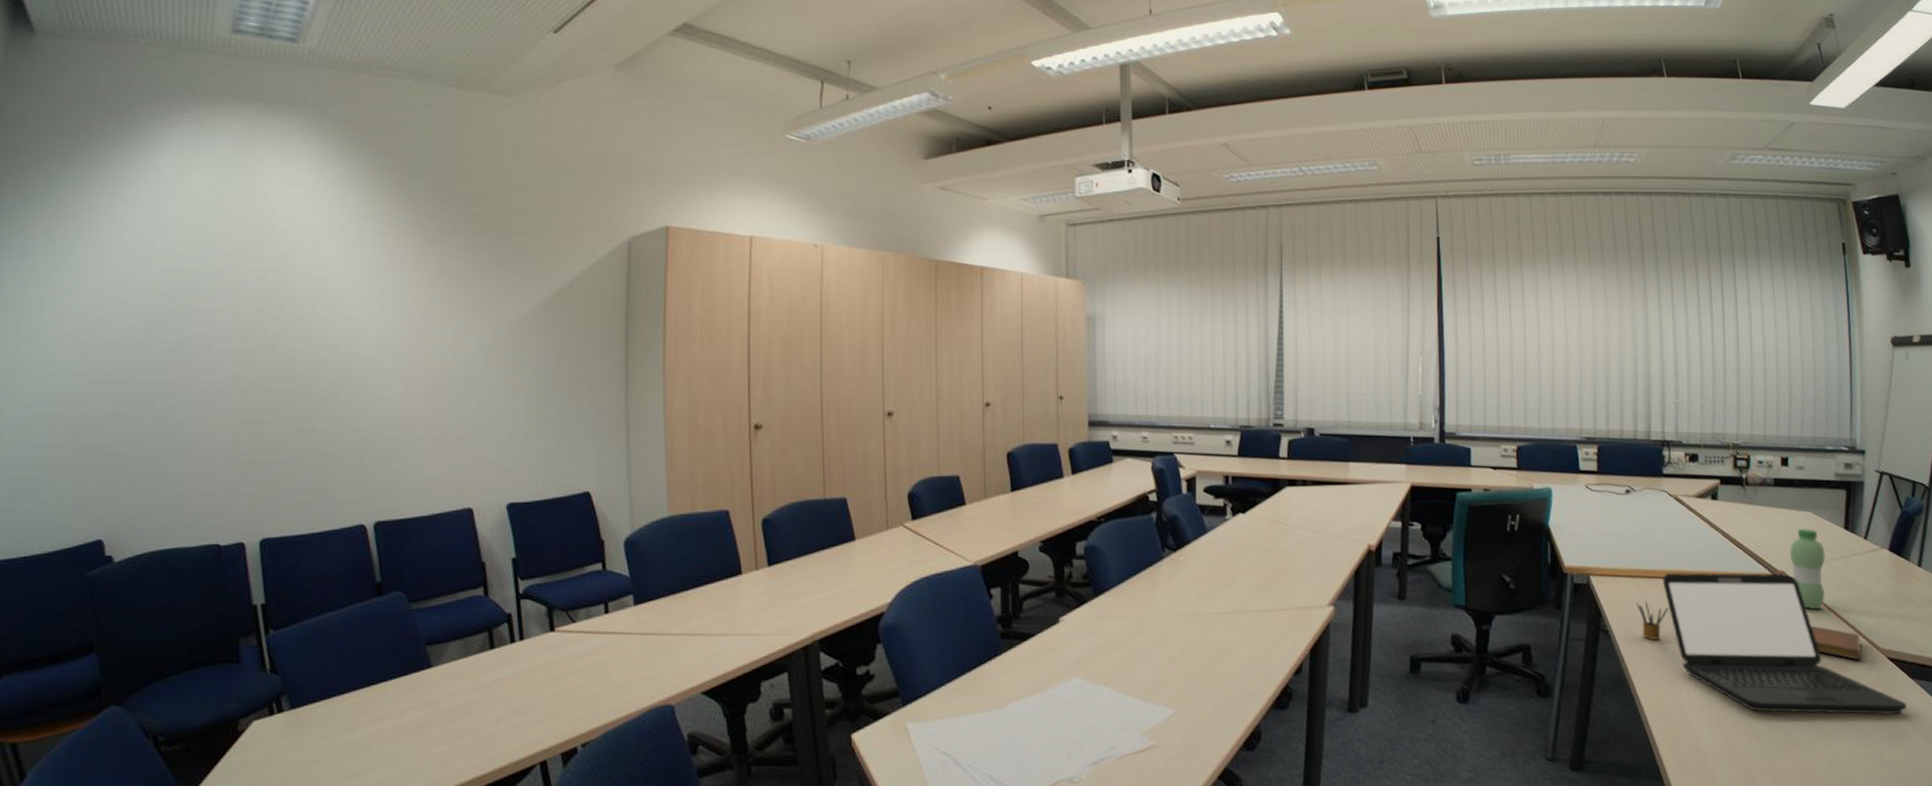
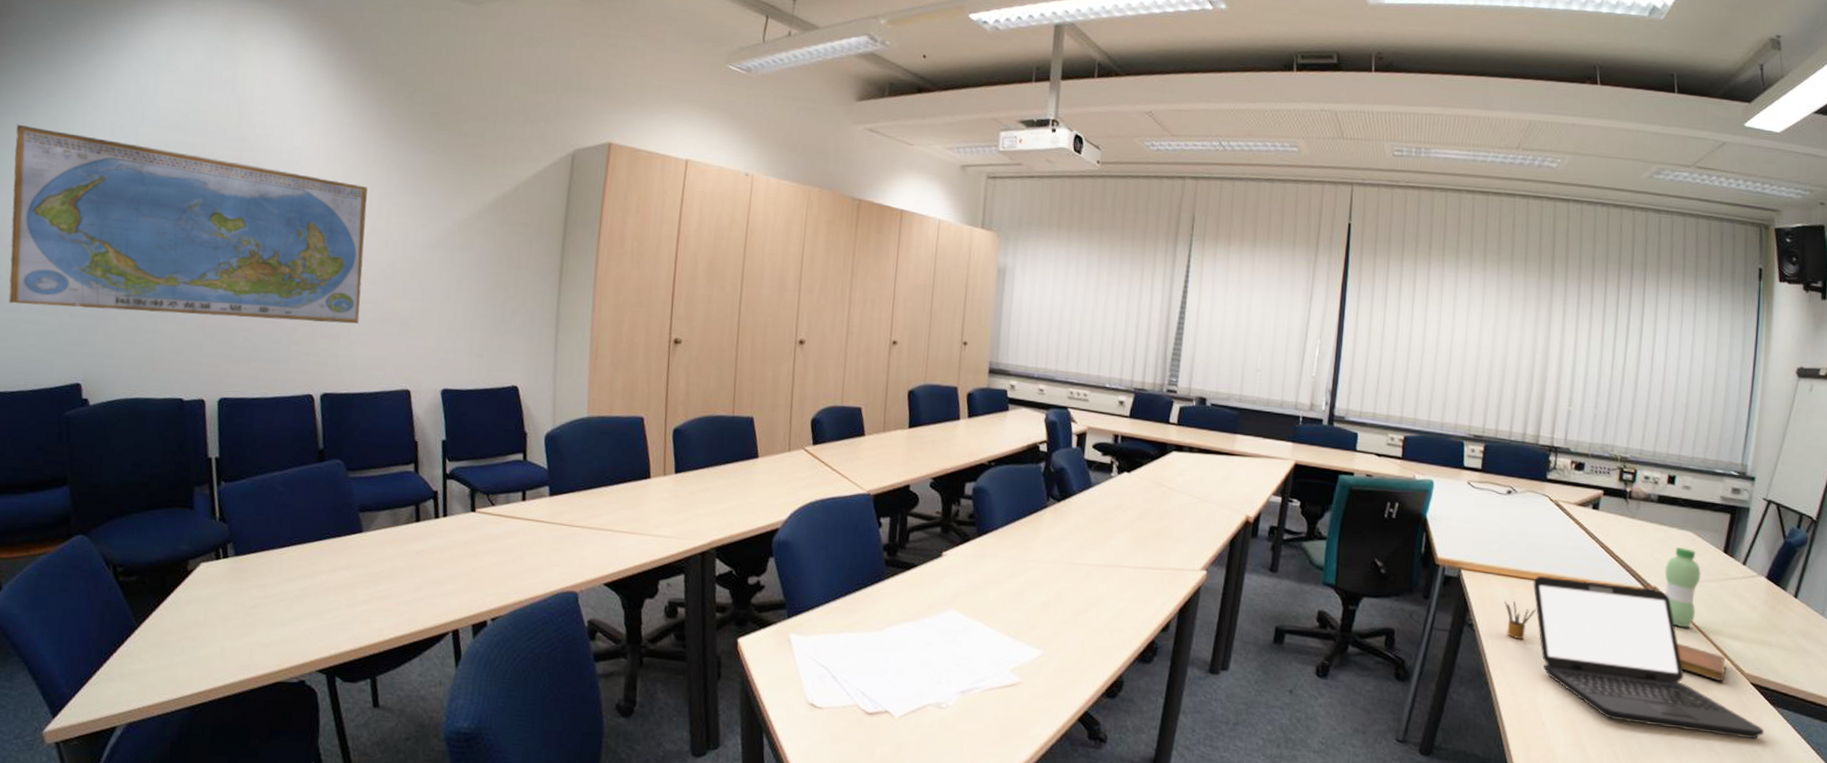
world map: none [11,266,410,461] -> present [8,124,368,324]

